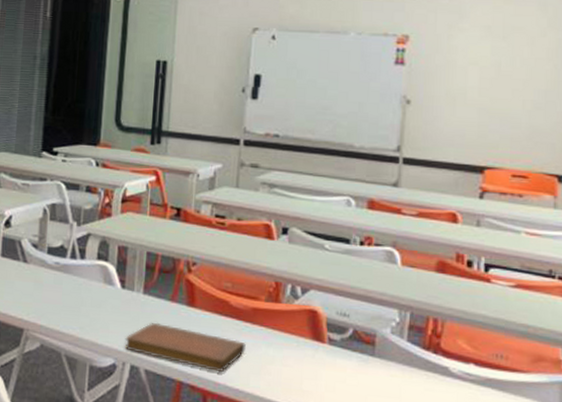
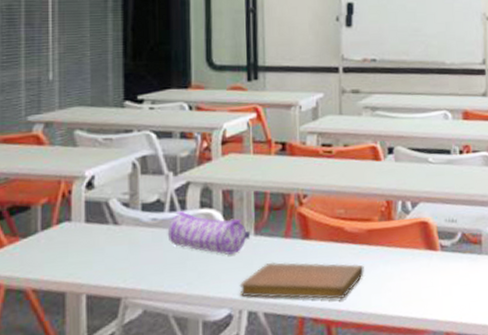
pencil case: none [67,259,139,308] -> present [167,211,250,255]

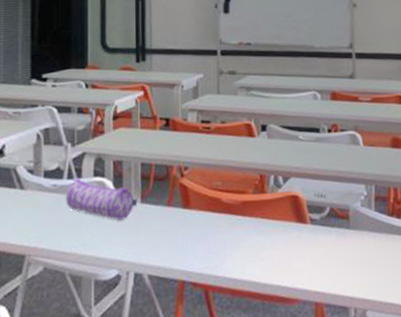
notebook: present [239,262,364,300] -> none [127,228,239,266]

